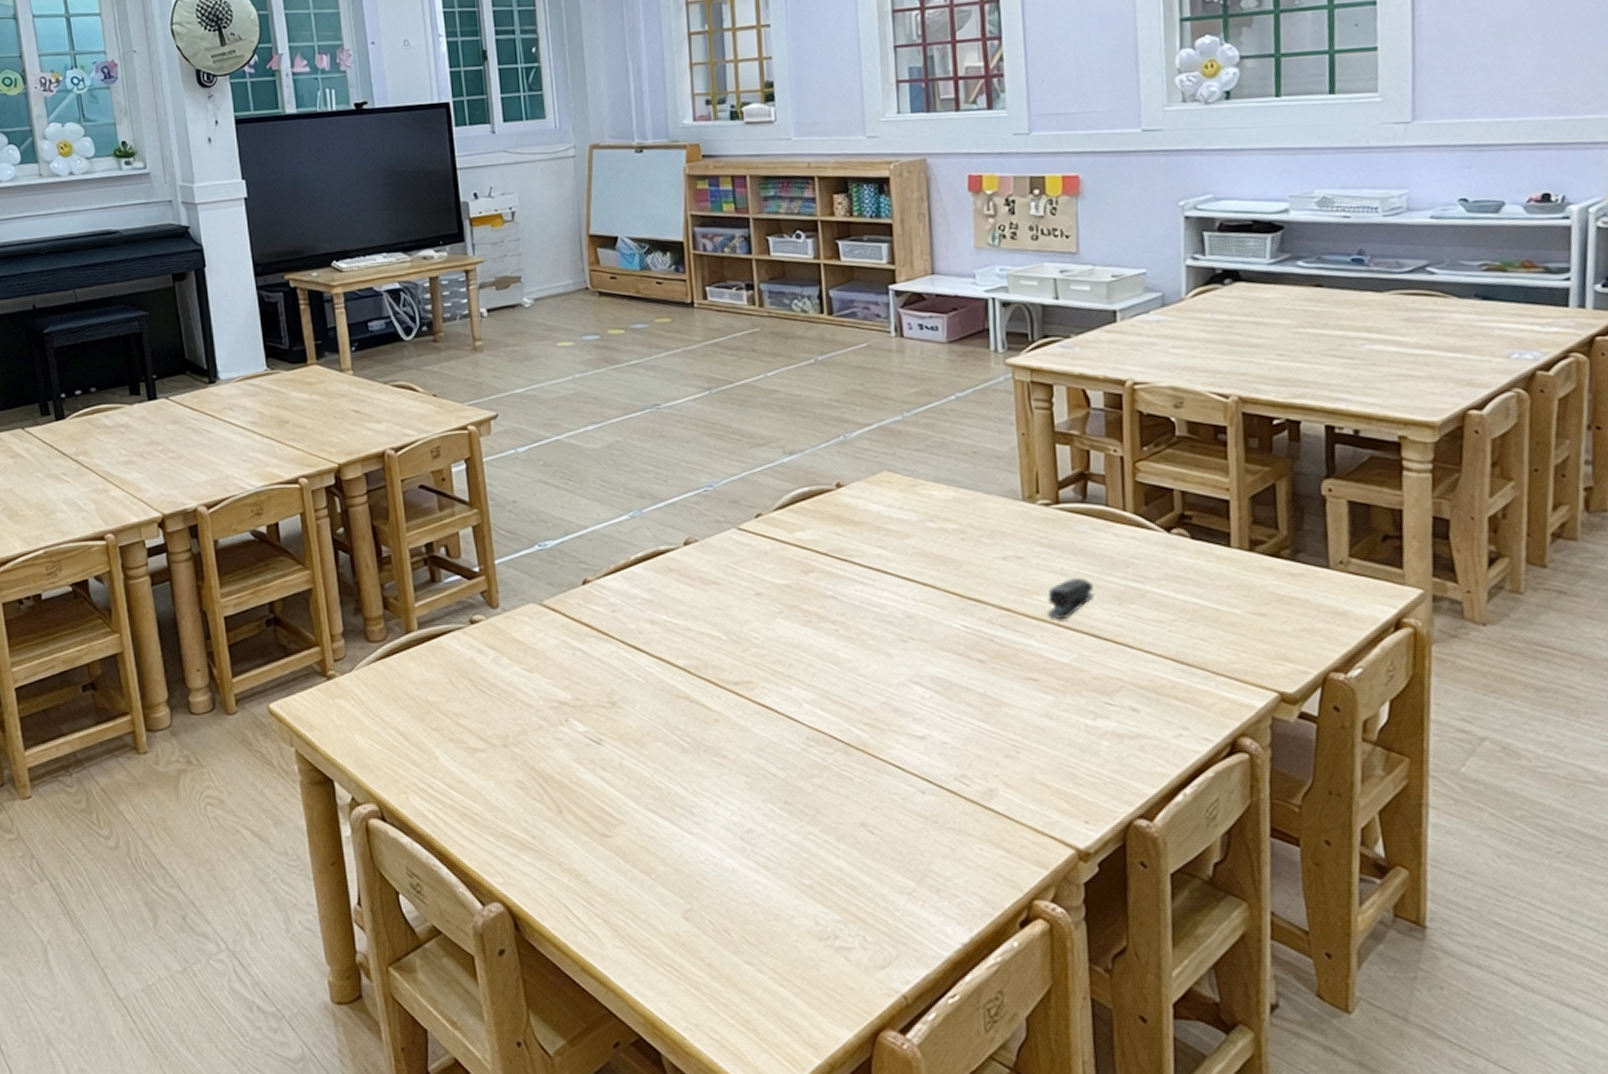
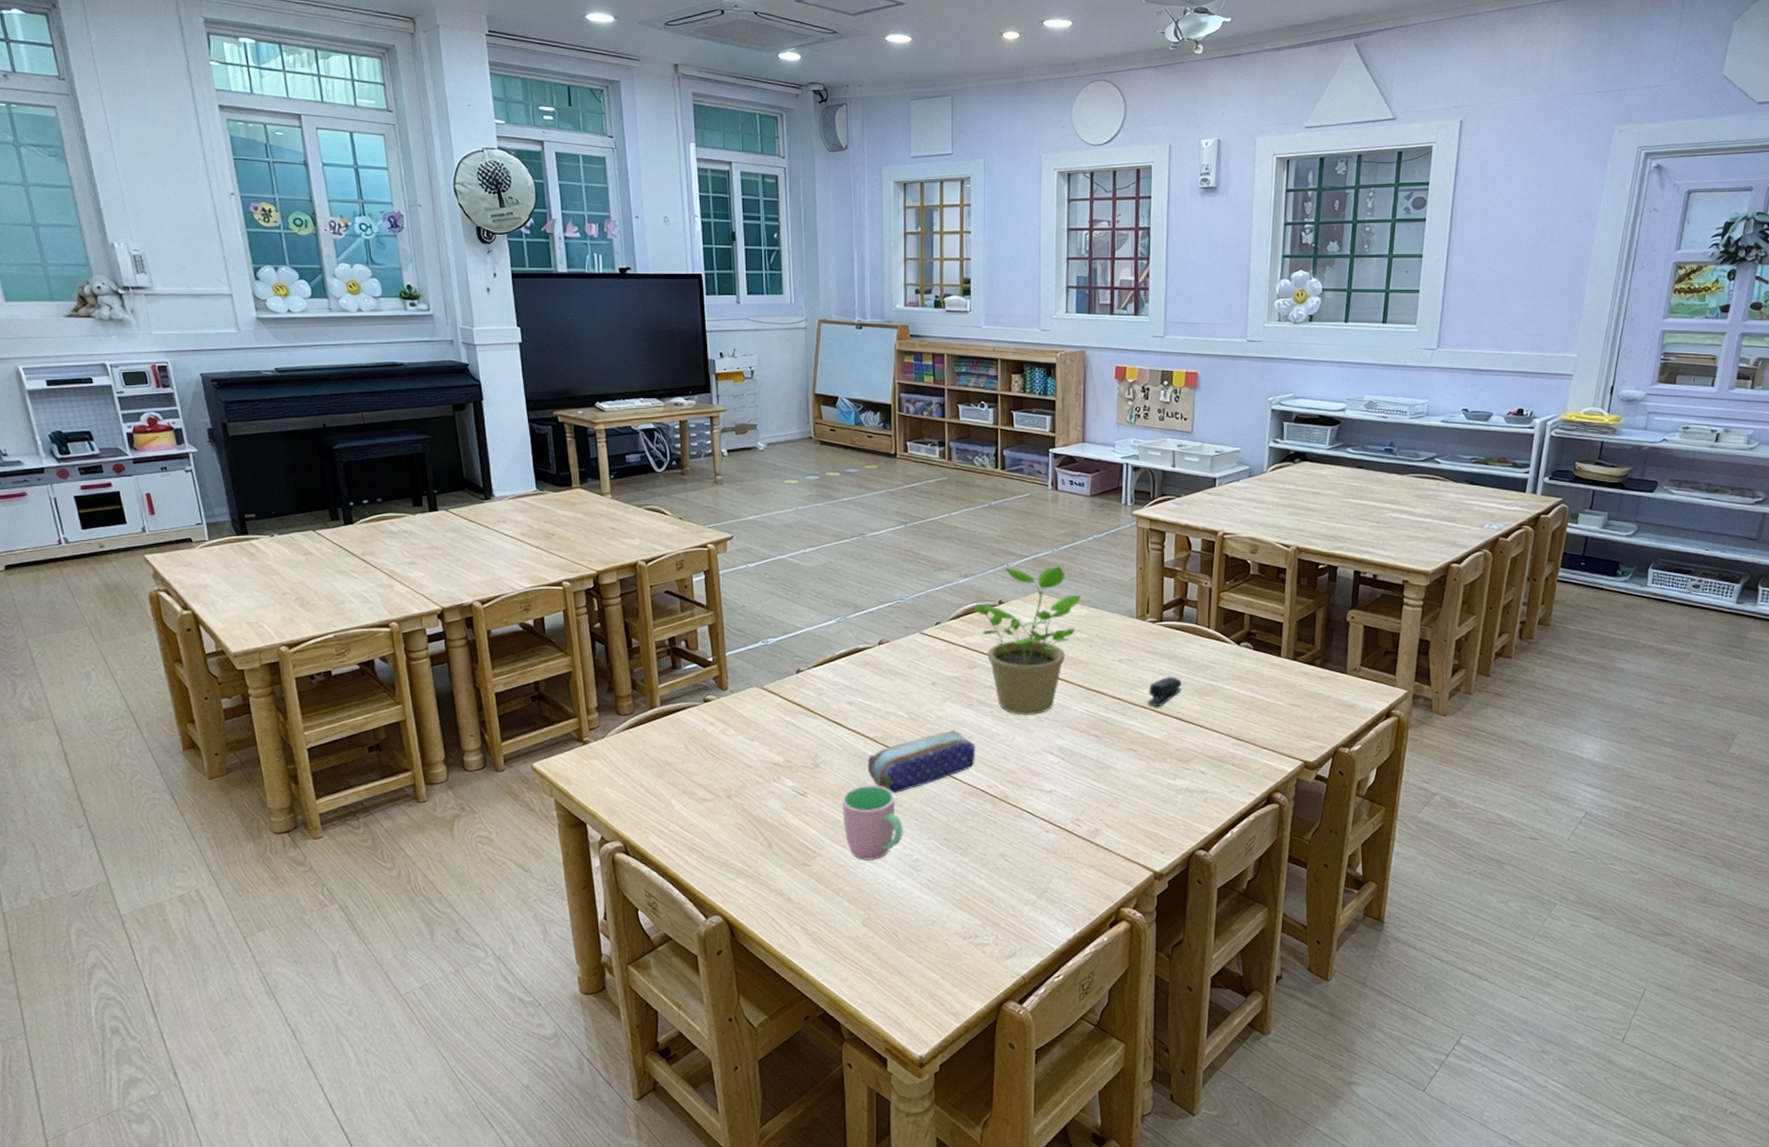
cup: none [648,729,730,832] -> present [841,785,903,862]
pencil case: none [678,655,819,741] -> present [867,730,976,794]
potted plant: none [799,435,945,635] -> present [970,566,1081,716]

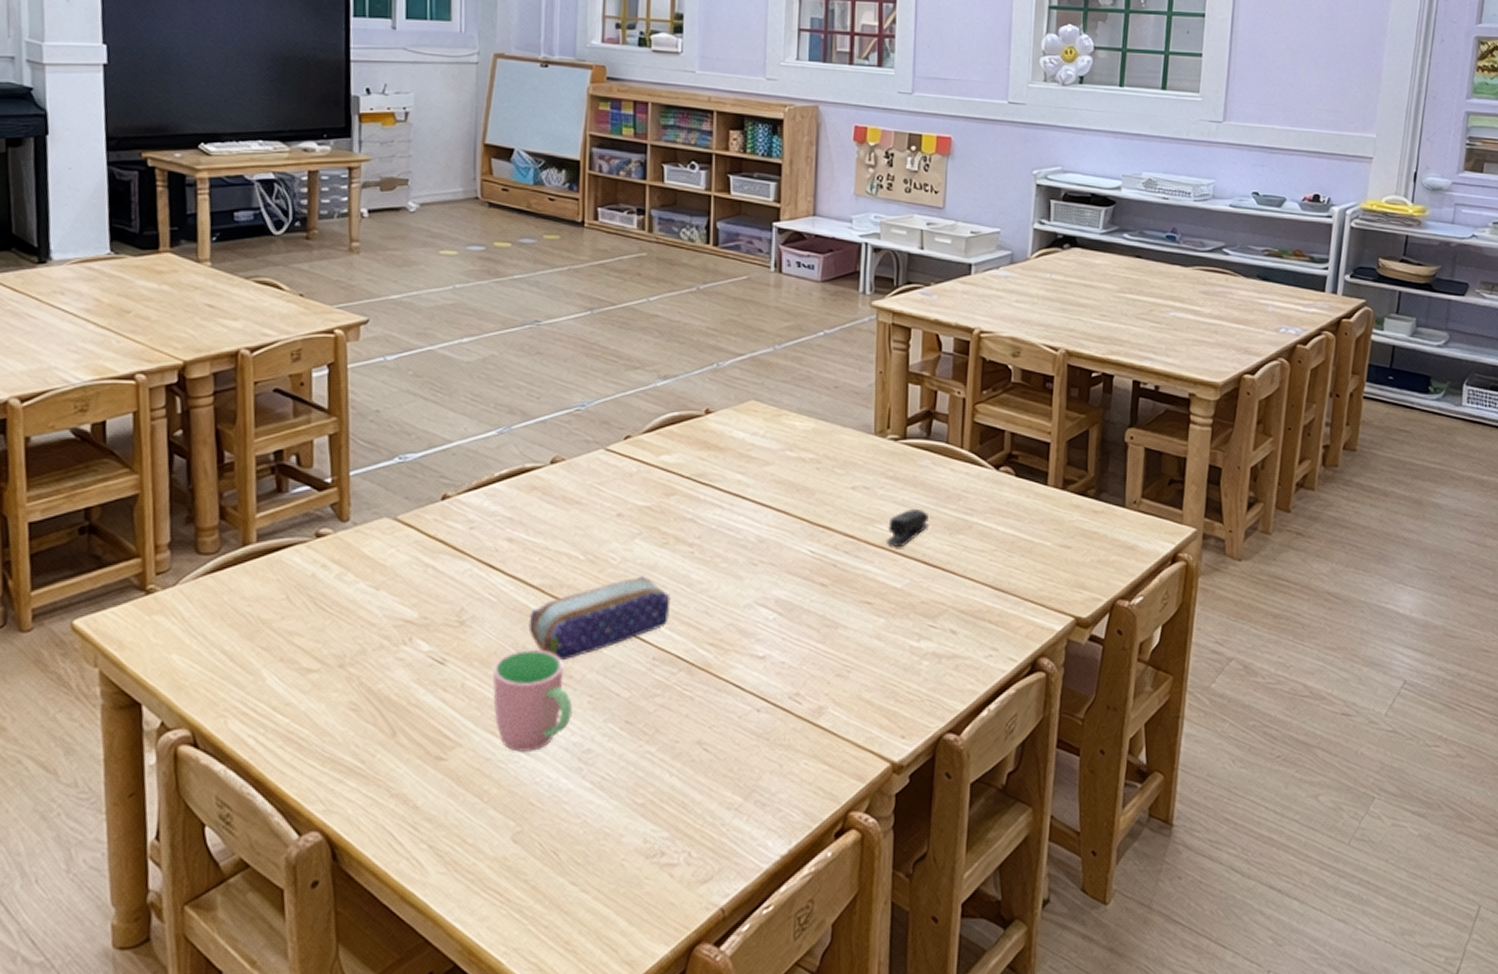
potted plant: present [970,566,1081,716] -> none [669,367,808,558]

